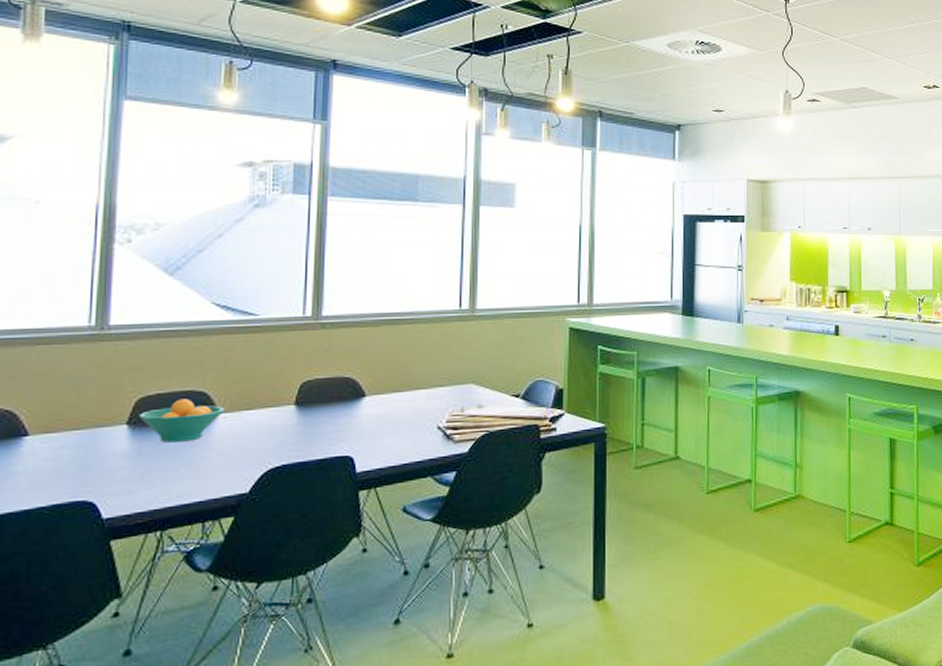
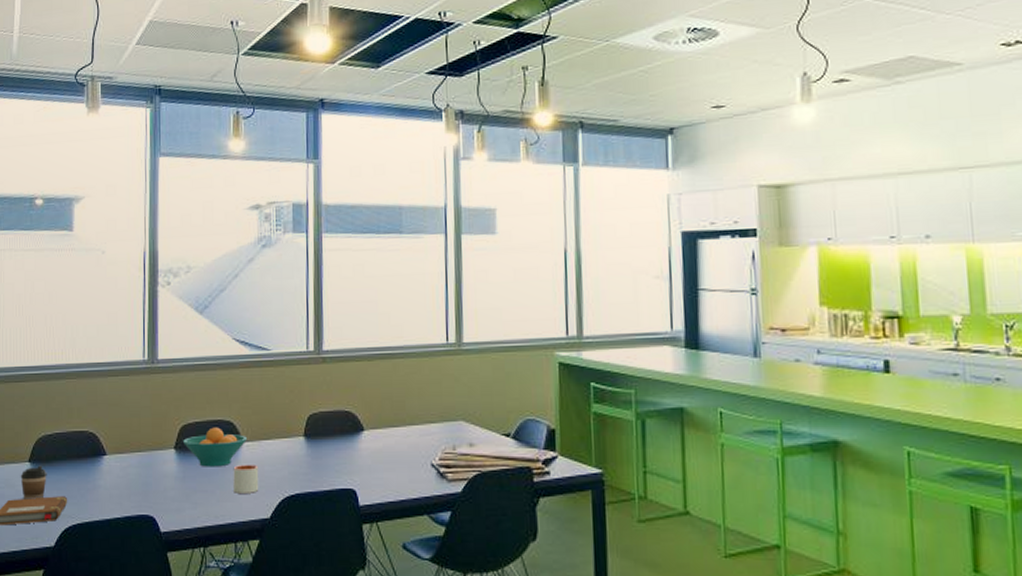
mug: none [204,436,237,469] -> present [233,464,259,493]

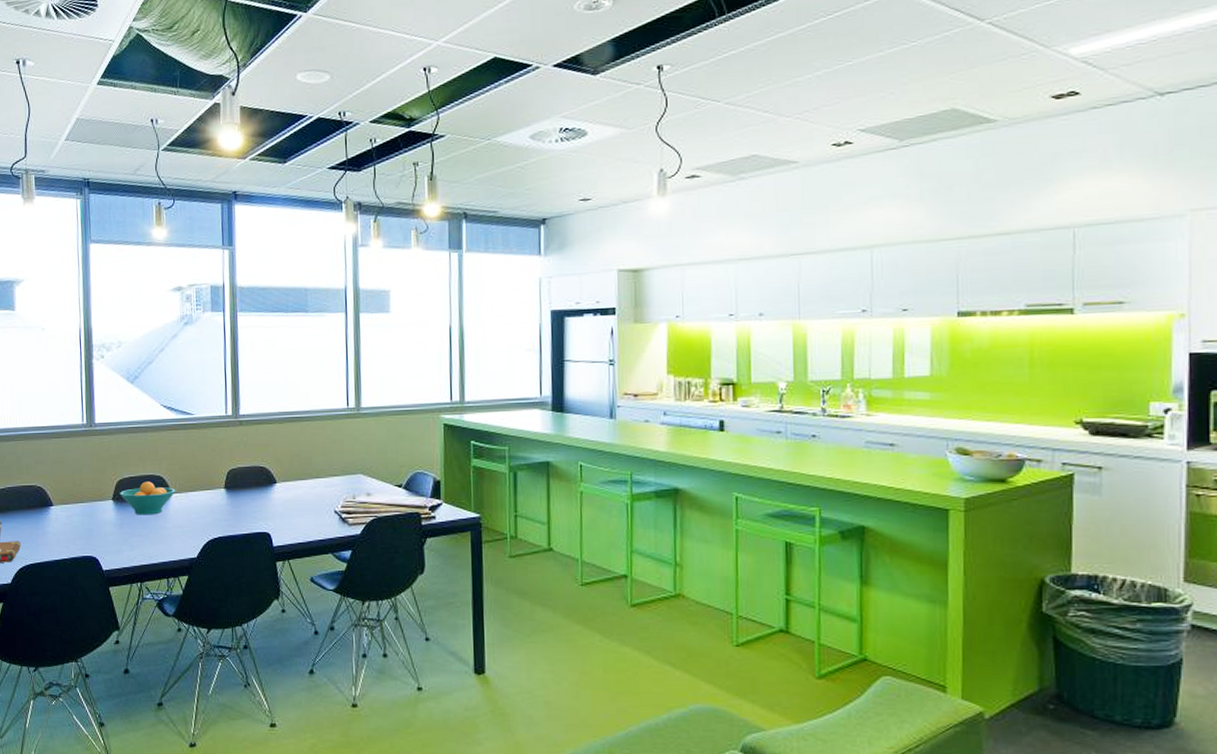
mug: present [233,464,259,493] -> none [164,512,187,537]

